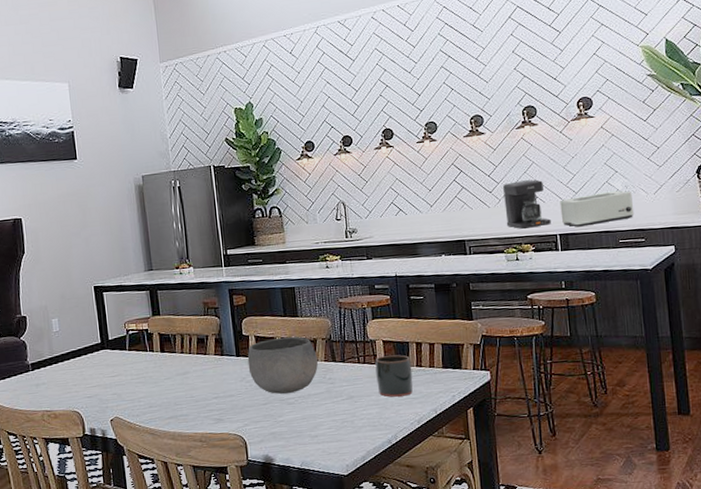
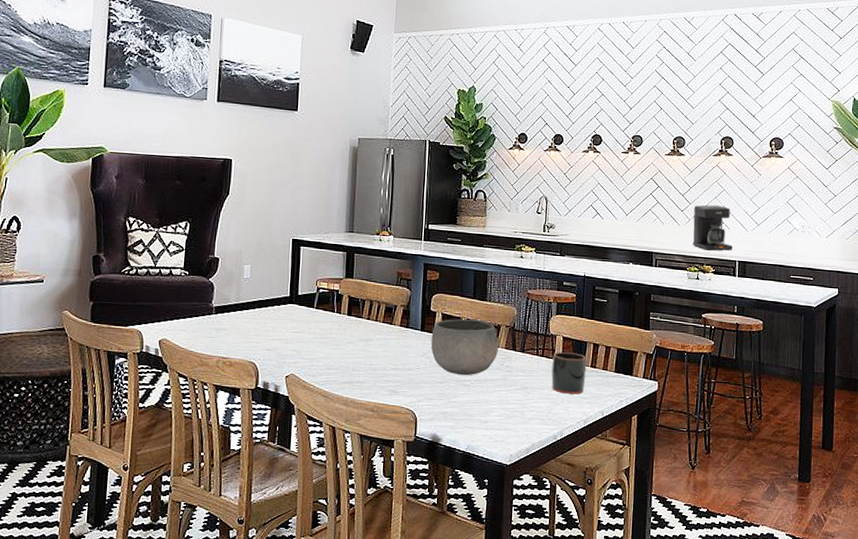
toaster: present [560,190,634,227] -> none [742,228,807,258]

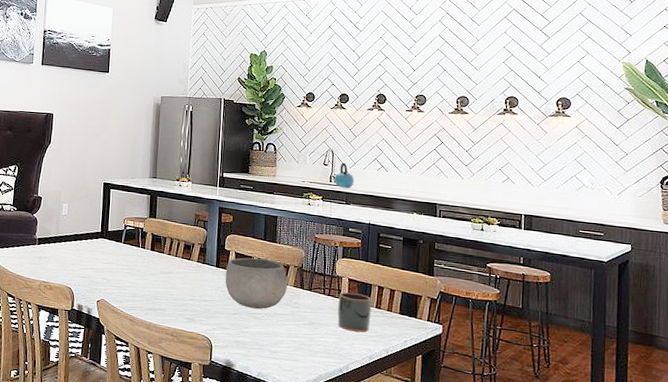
kettle: none [548,210,570,238] -> present [334,162,355,188]
coffee maker: present [692,205,733,251] -> none [476,160,518,204]

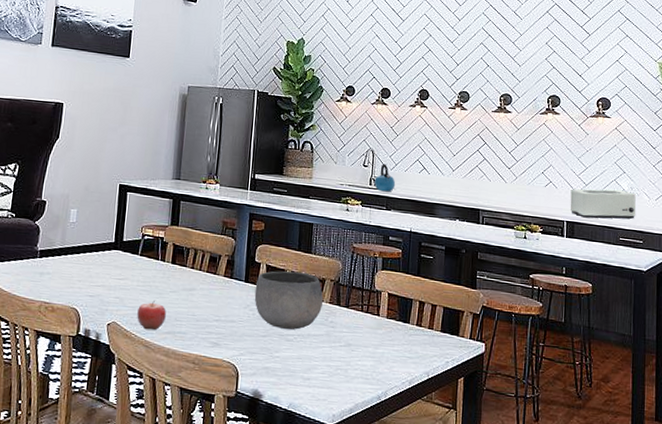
fruit: none [122,281,147,307] -> present [137,300,166,331]
mug: present [337,292,372,332] -> none [376,308,412,354]
toaster: none [528,184,597,213] -> present [570,189,636,219]

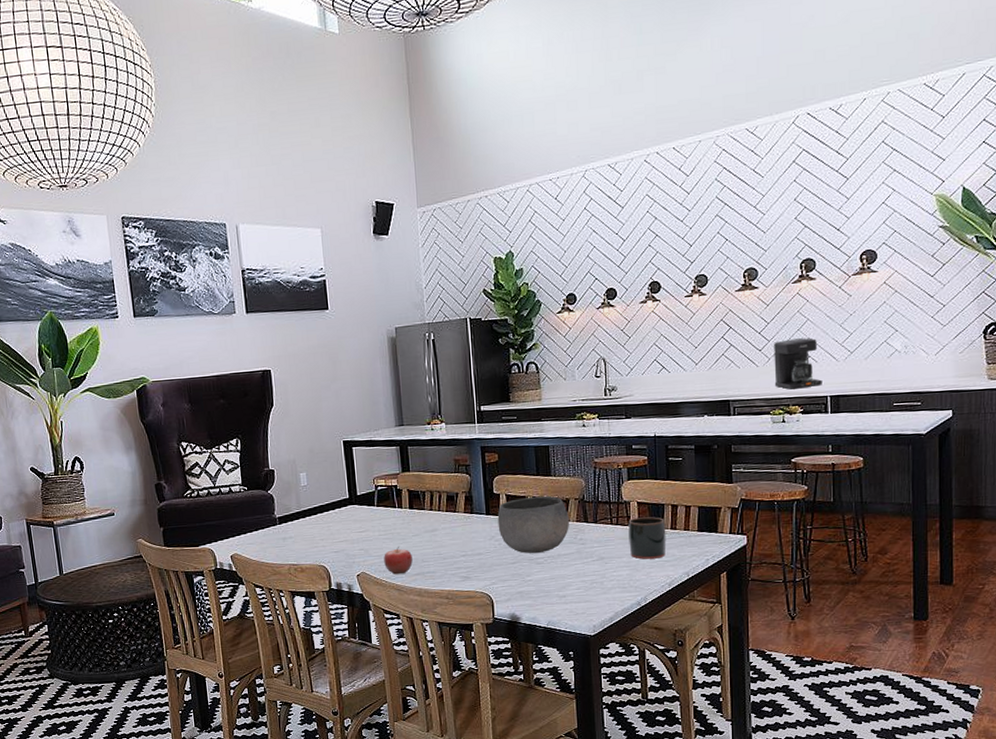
kettle: present [374,163,396,192] -> none [609,370,633,401]
mug: none [376,308,412,354] -> present [628,517,667,559]
coffee maker: none [519,163,560,210] -> present [774,338,822,389]
toaster: present [570,189,636,219] -> none [833,350,912,389]

